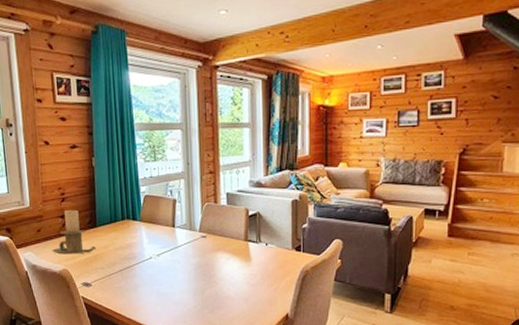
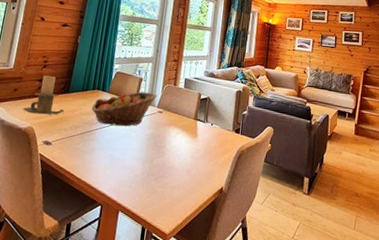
fruit basket: none [125,215,197,258] -> present [91,91,157,127]

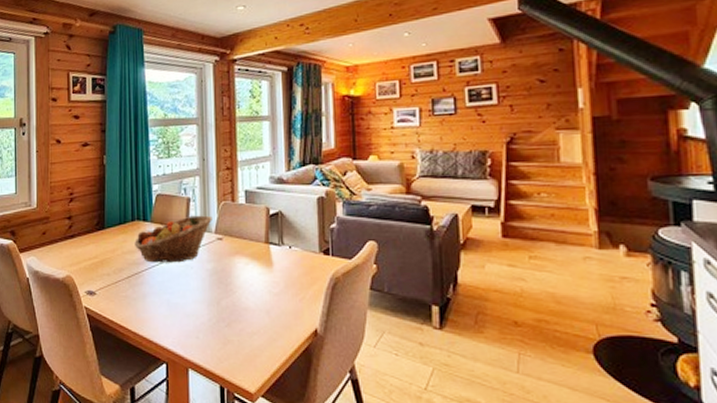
candle holder: present [23,75,64,115] -> none [56,210,103,259]

